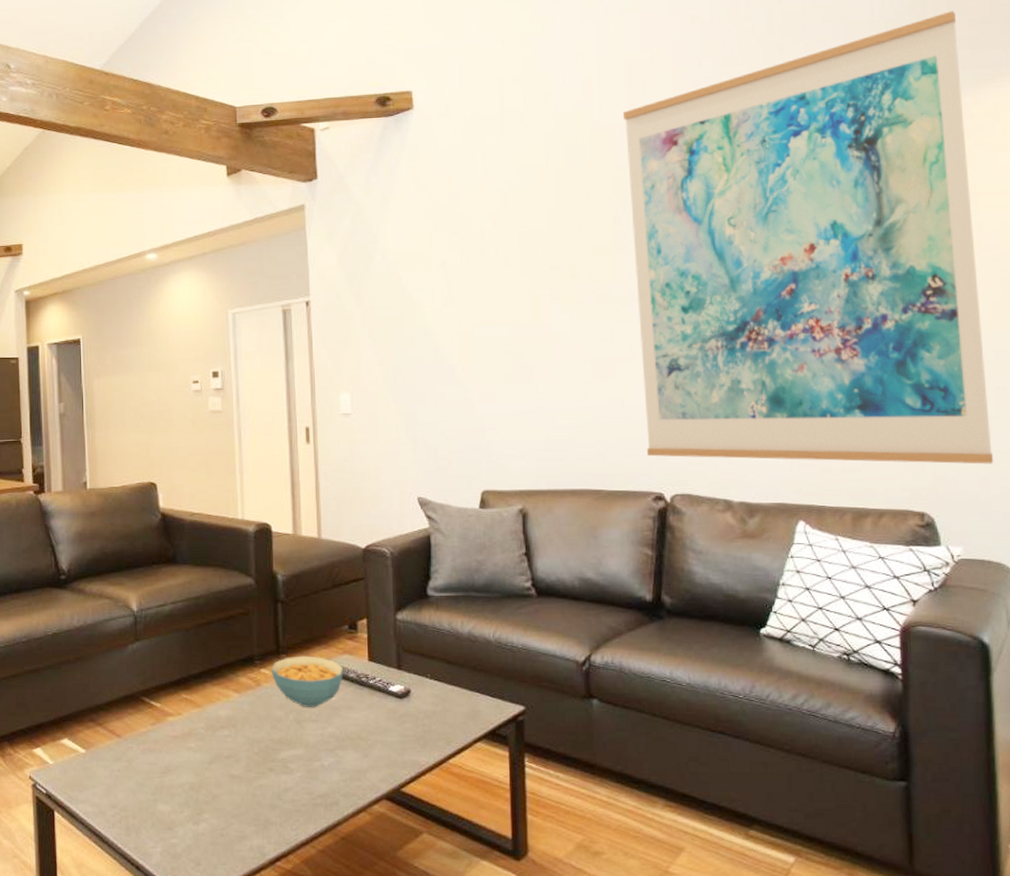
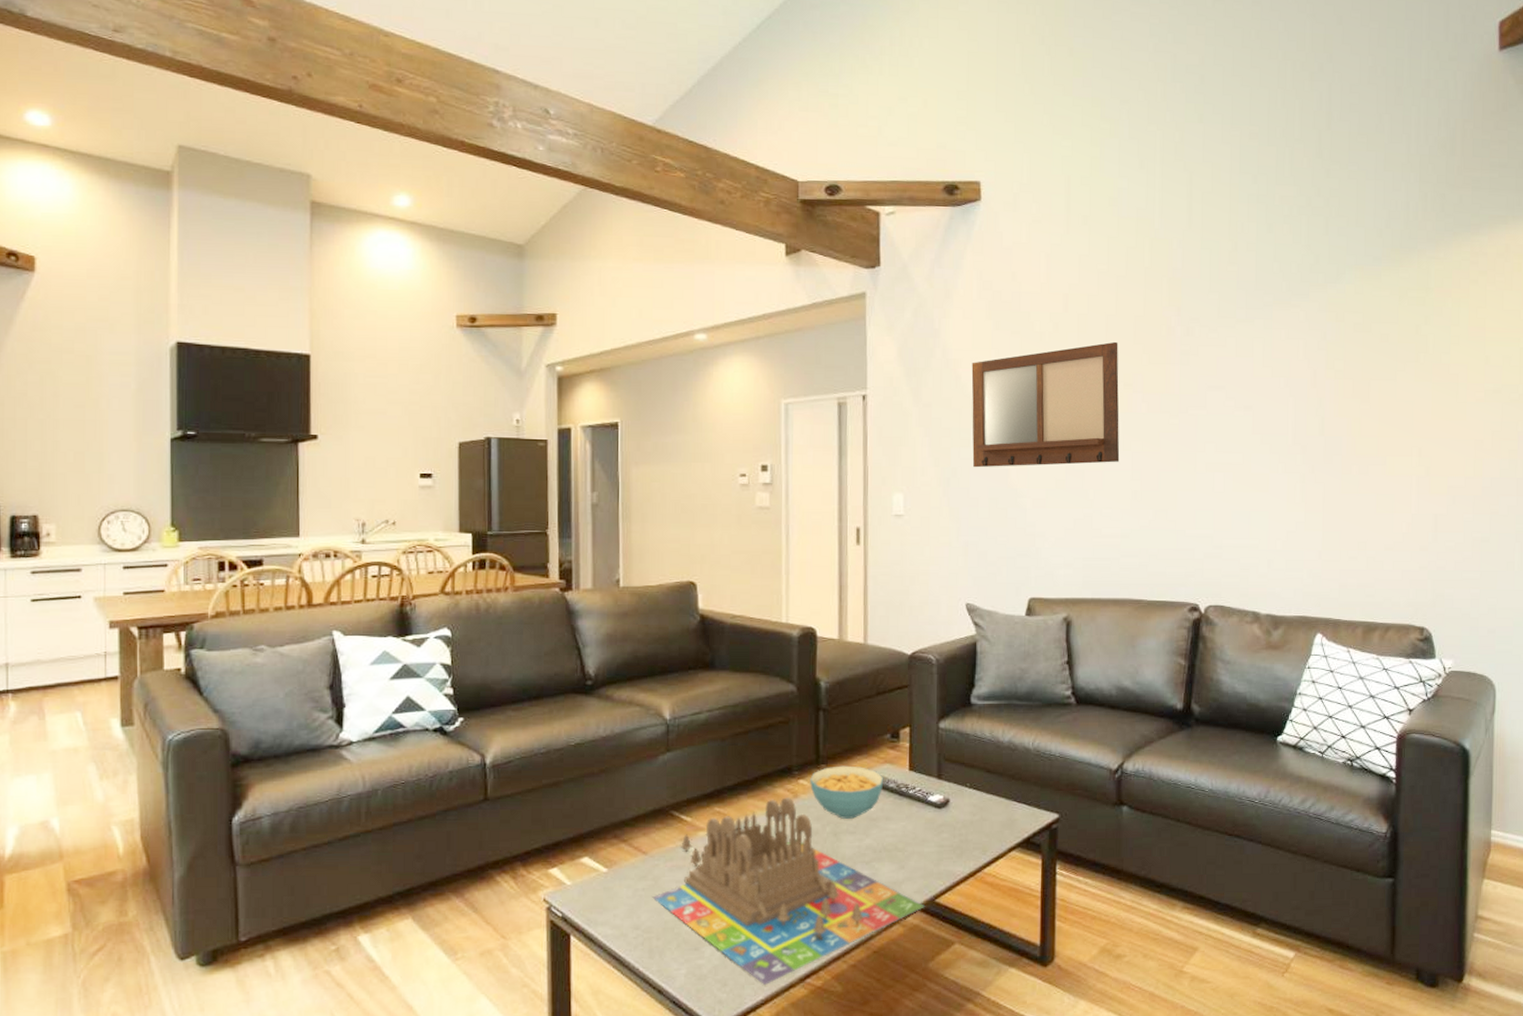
board game: none [127,686,391,867] -> present [652,797,926,986]
writing board: none [412,234,570,365] -> present [971,341,1120,468]
wall art: present [622,11,994,464] -> none [1181,152,1484,583]

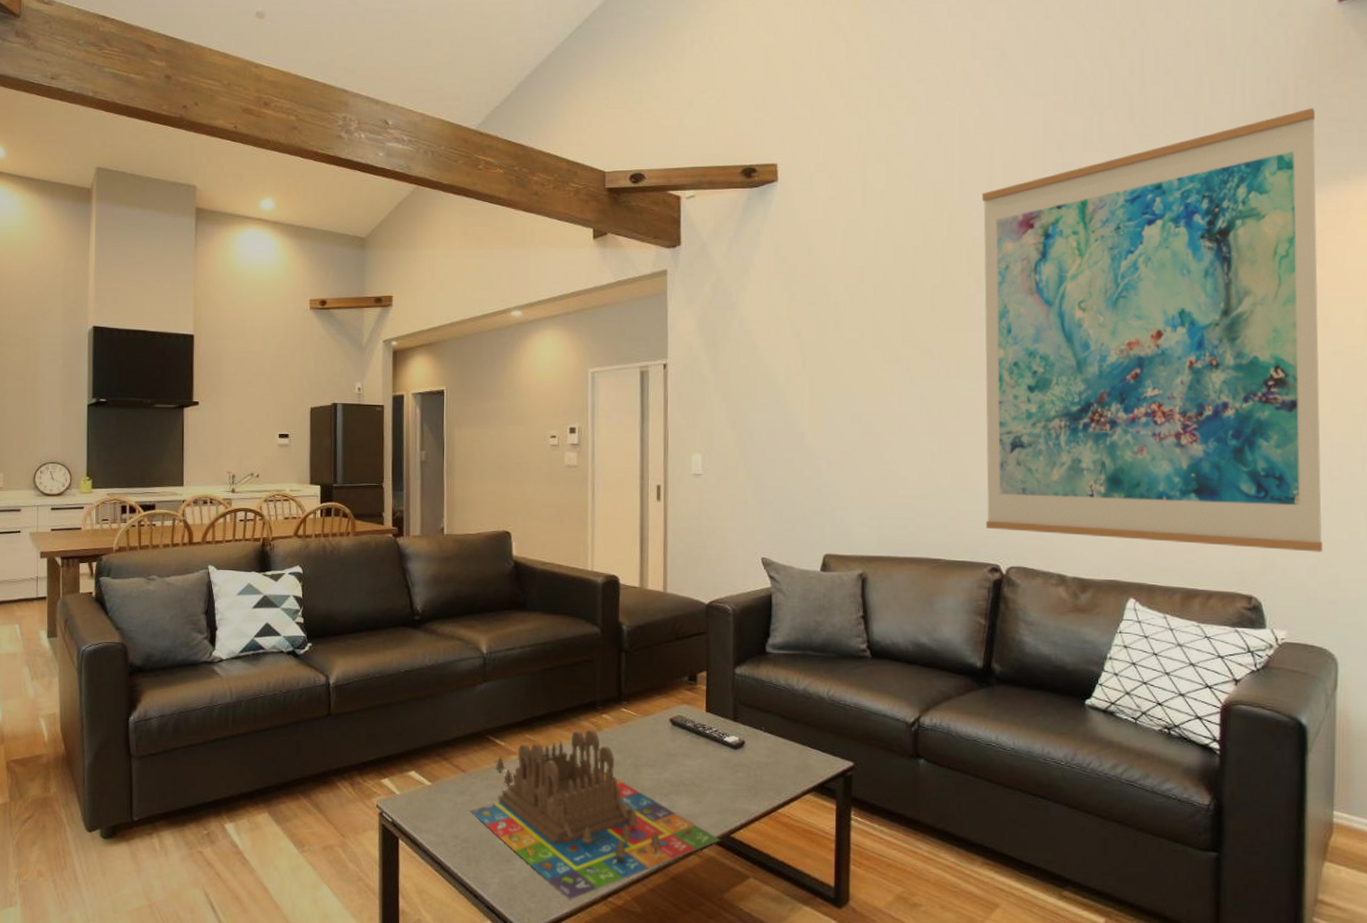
cereal bowl: present [810,765,884,819] -> none [612,703,682,753]
writing board: present [971,341,1120,468] -> none [768,310,917,431]
wall art: none [1181,152,1484,583] -> present [981,108,1323,552]

